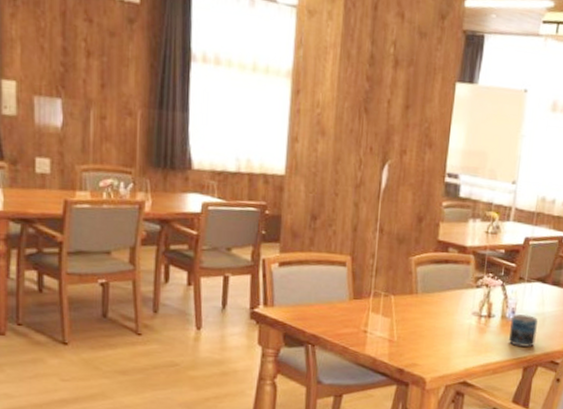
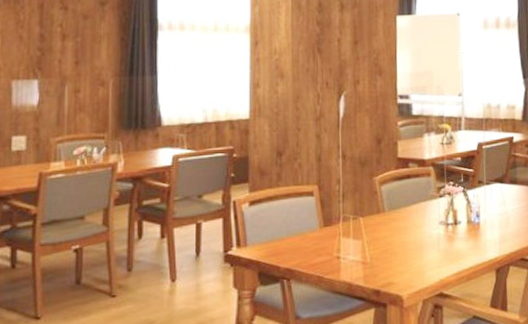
mug: present [509,314,538,347] -> none [476,216,504,249]

